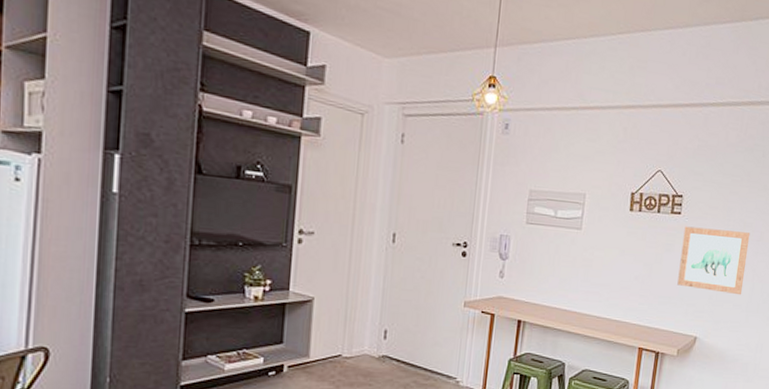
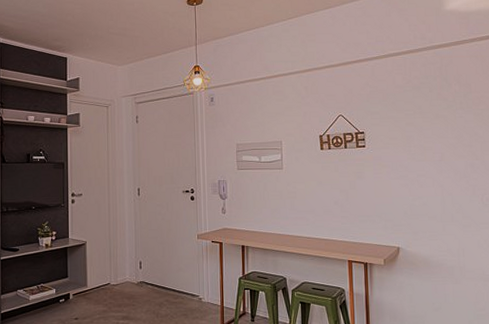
wall art: present [677,226,751,295] -> none [370,155,435,208]

